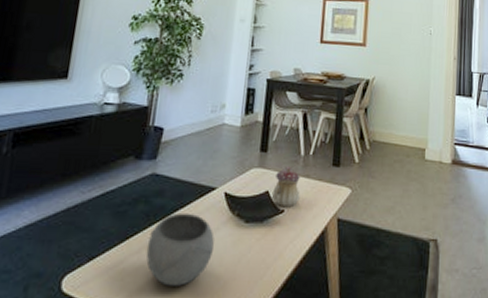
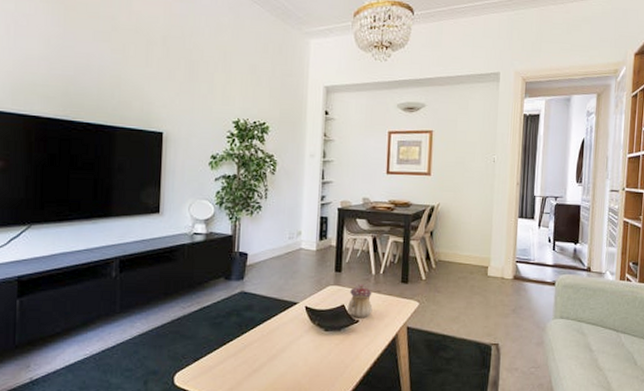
bowl: present [146,212,214,286] -> none [241,323,299,381]

